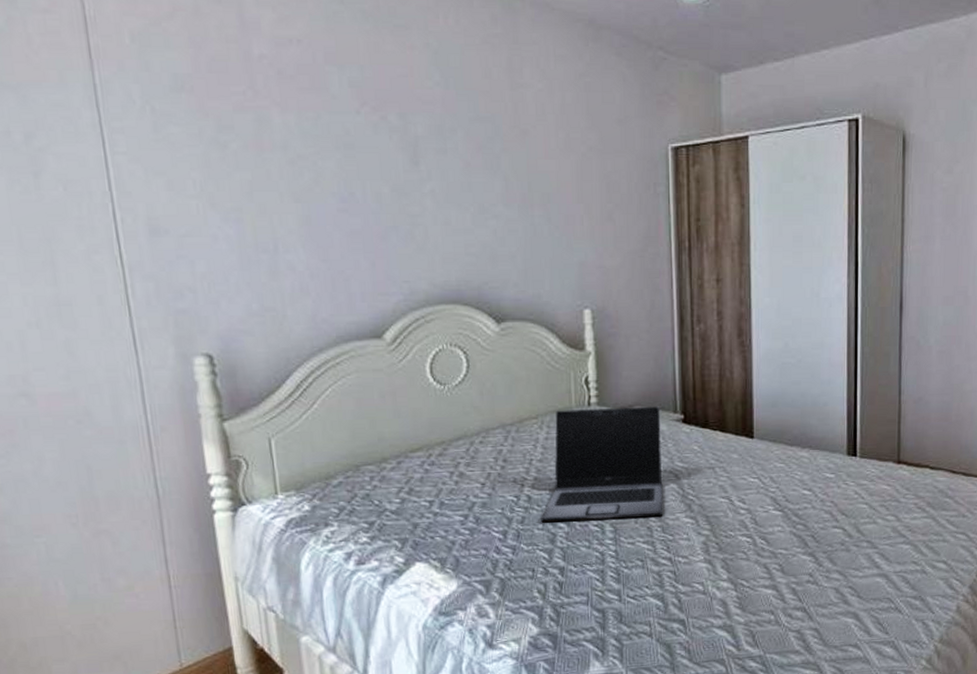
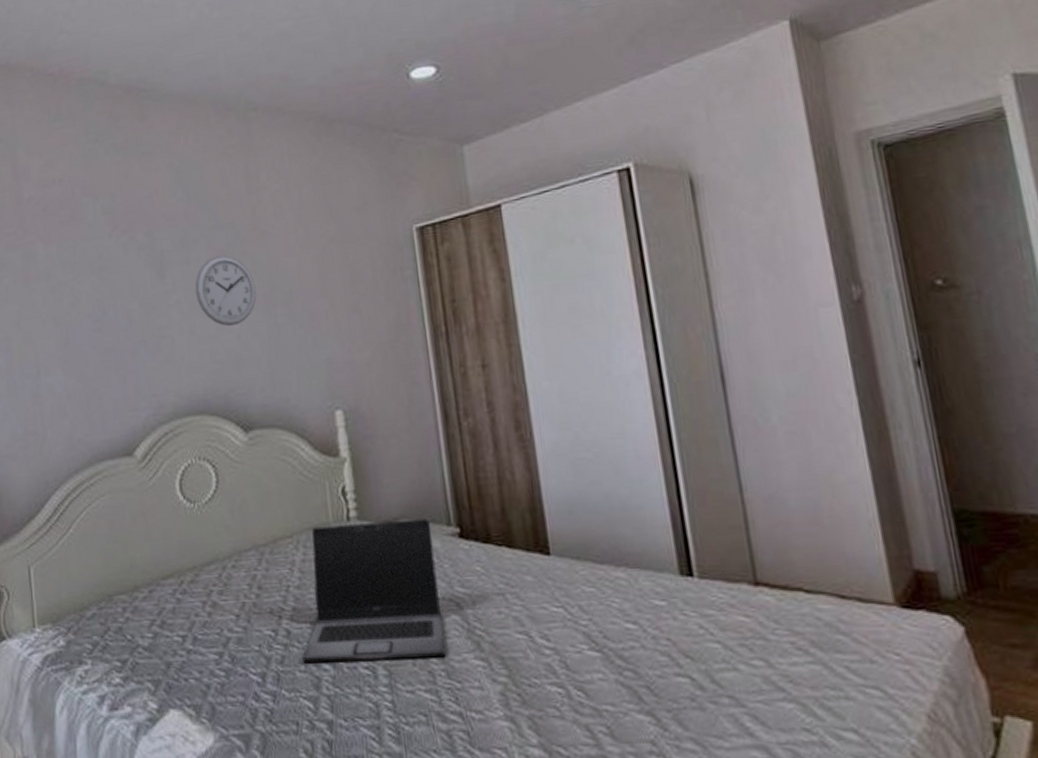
wall clock: none [451,149,514,222] -> present [195,255,257,327]

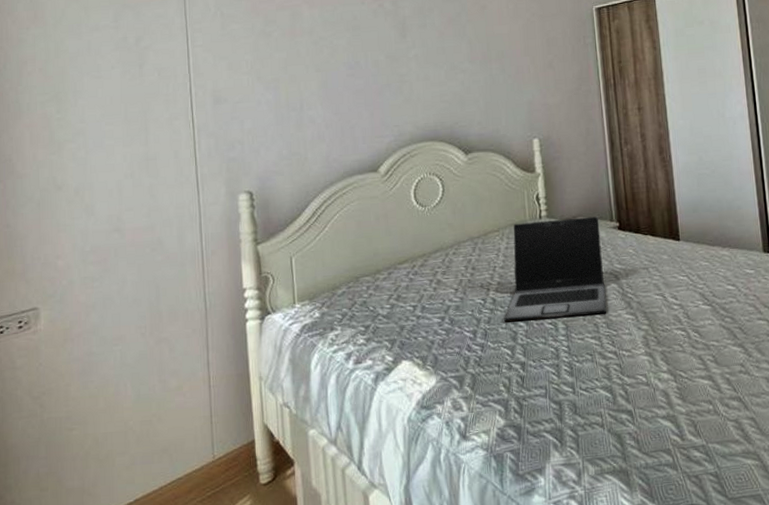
wall clock: present [195,255,257,327] -> none [429,22,477,76]

